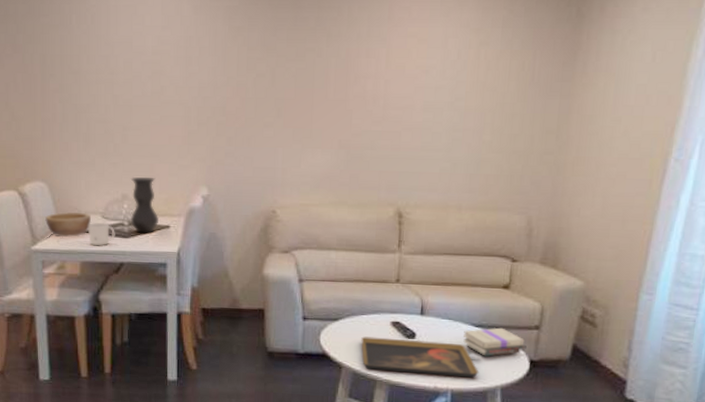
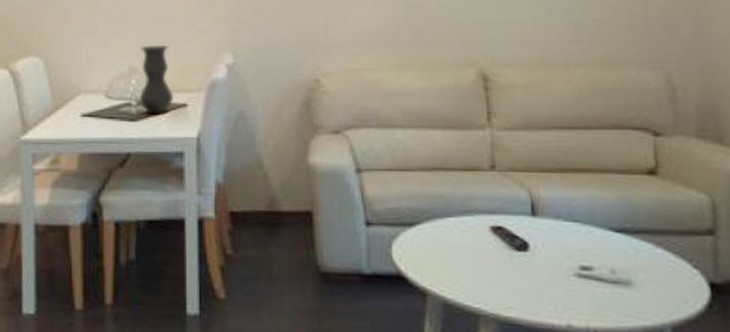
bowl: present [45,212,92,238] -> none [39,92,93,124]
mug: present [87,223,115,246] -> none [88,104,121,133]
decorative tray: present [361,336,479,378] -> none [450,248,633,312]
books: present [463,327,527,357] -> none [599,233,700,278]

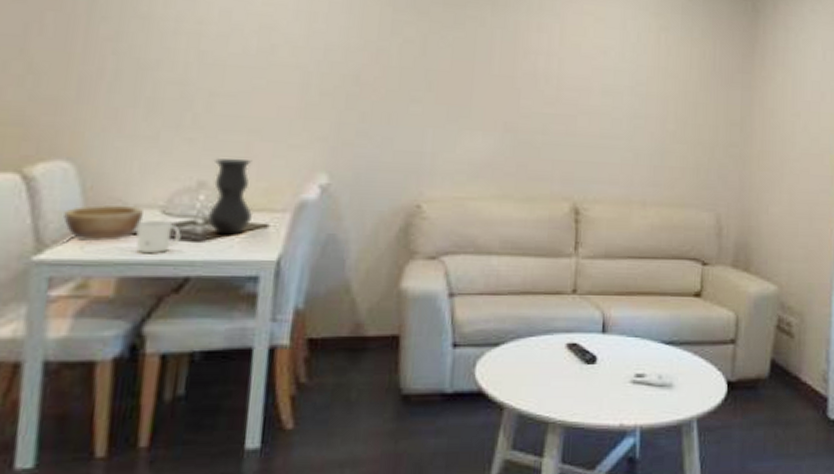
bowl: none [39,92,93,124] -> present [63,205,144,242]
mug: none [88,104,121,133] -> present [135,220,181,254]

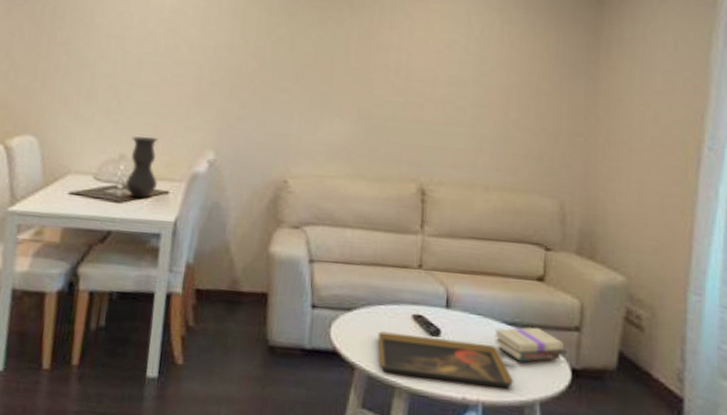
bowl: present [63,205,144,242] -> none [29,170,82,199]
mug: present [135,220,181,254] -> none [75,184,107,211]
decorative tray: none [528,364,672,411] -> present [377,331,514,389]
books: none [652,344,723,380] -> present [495,327,567,363]

